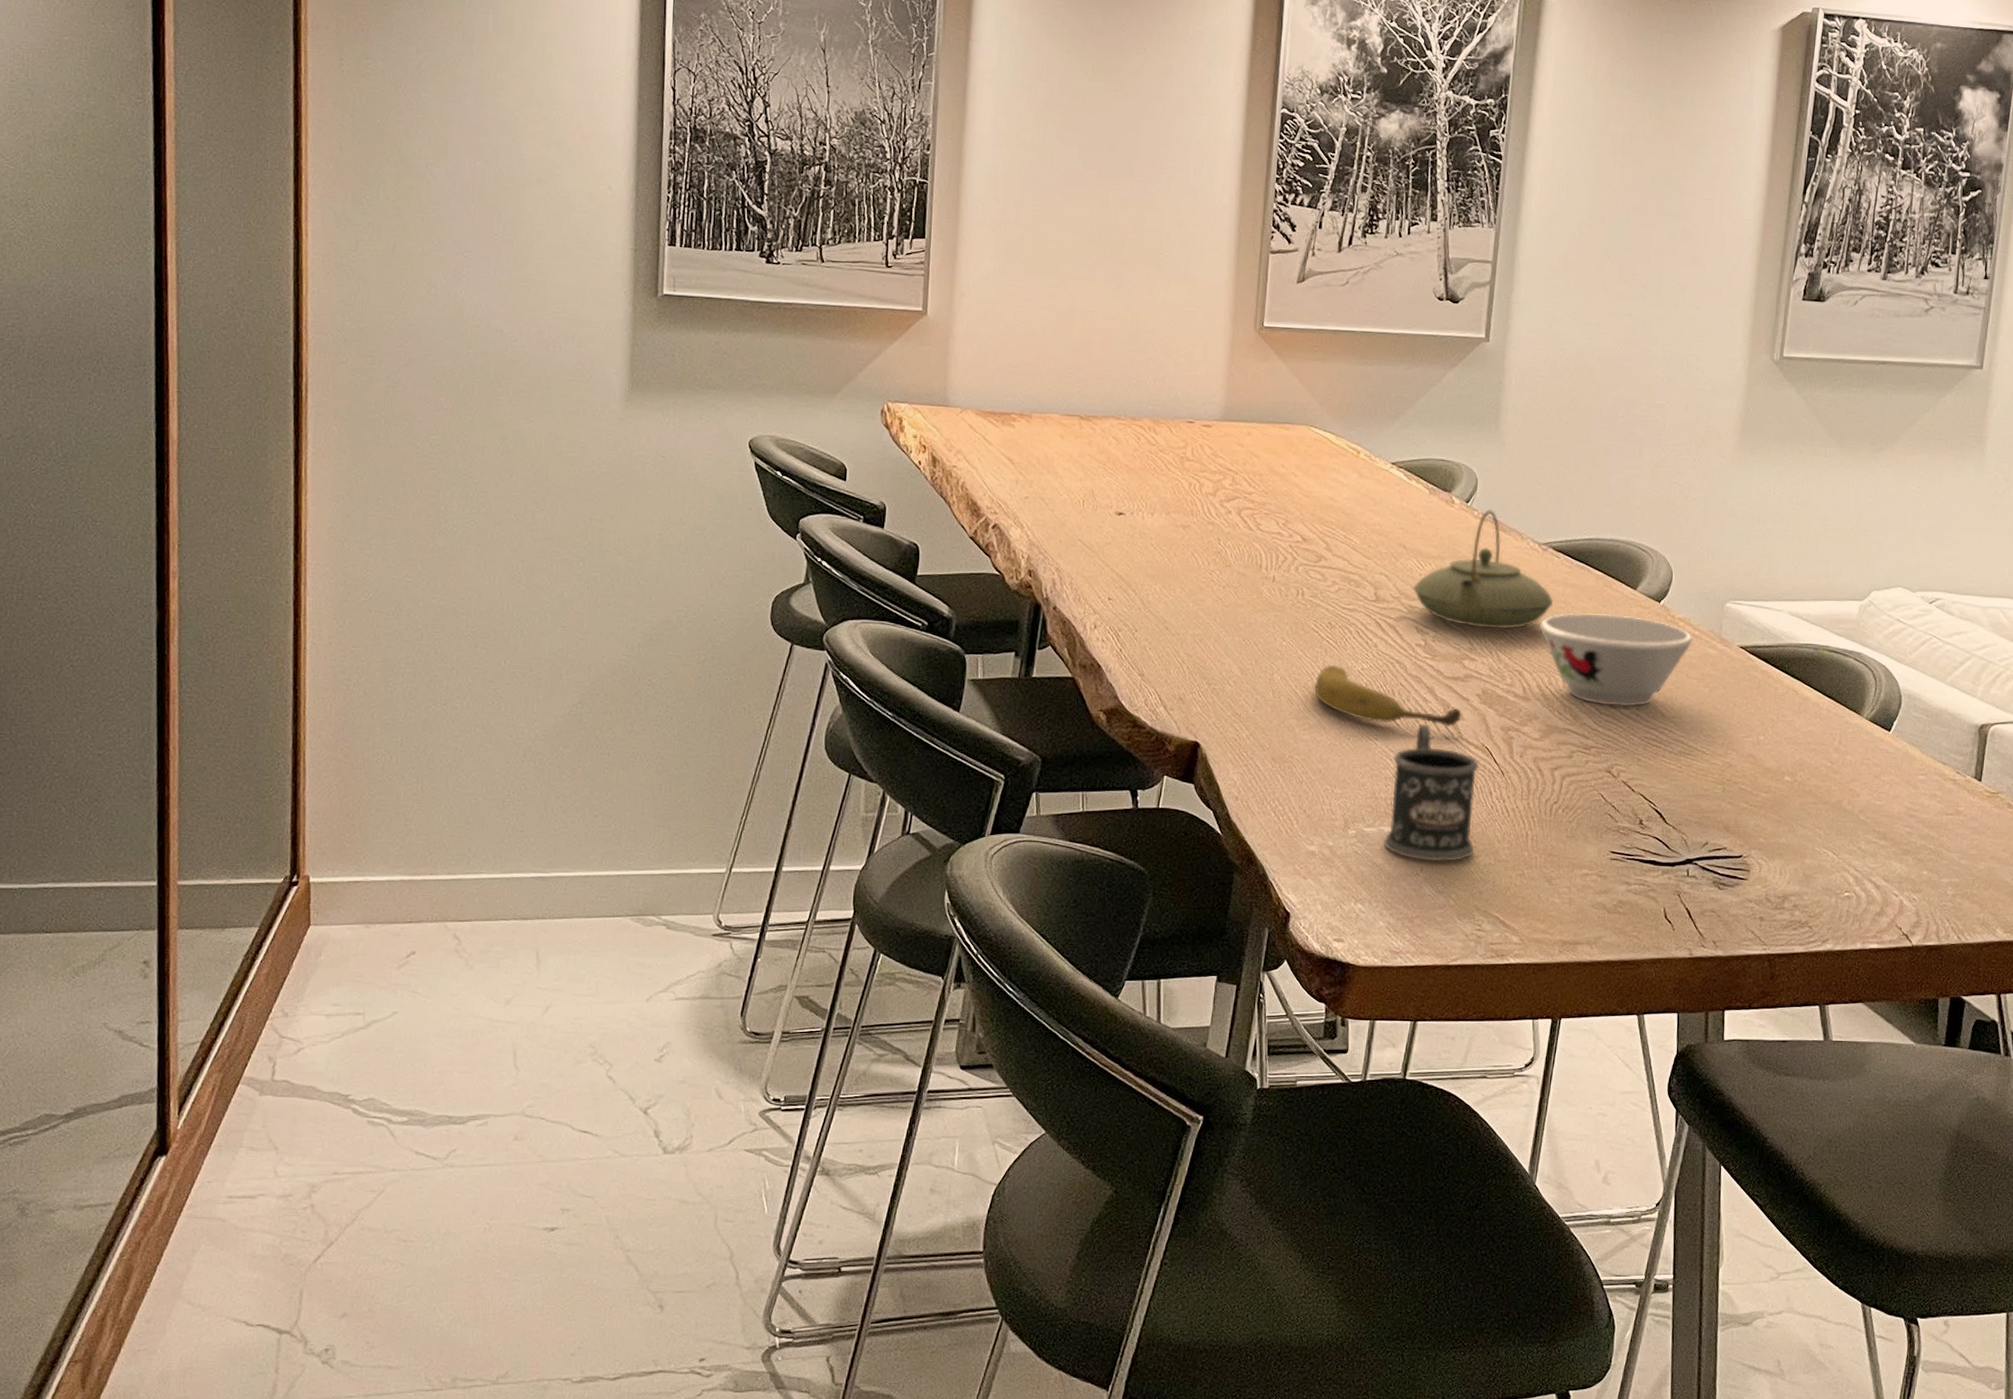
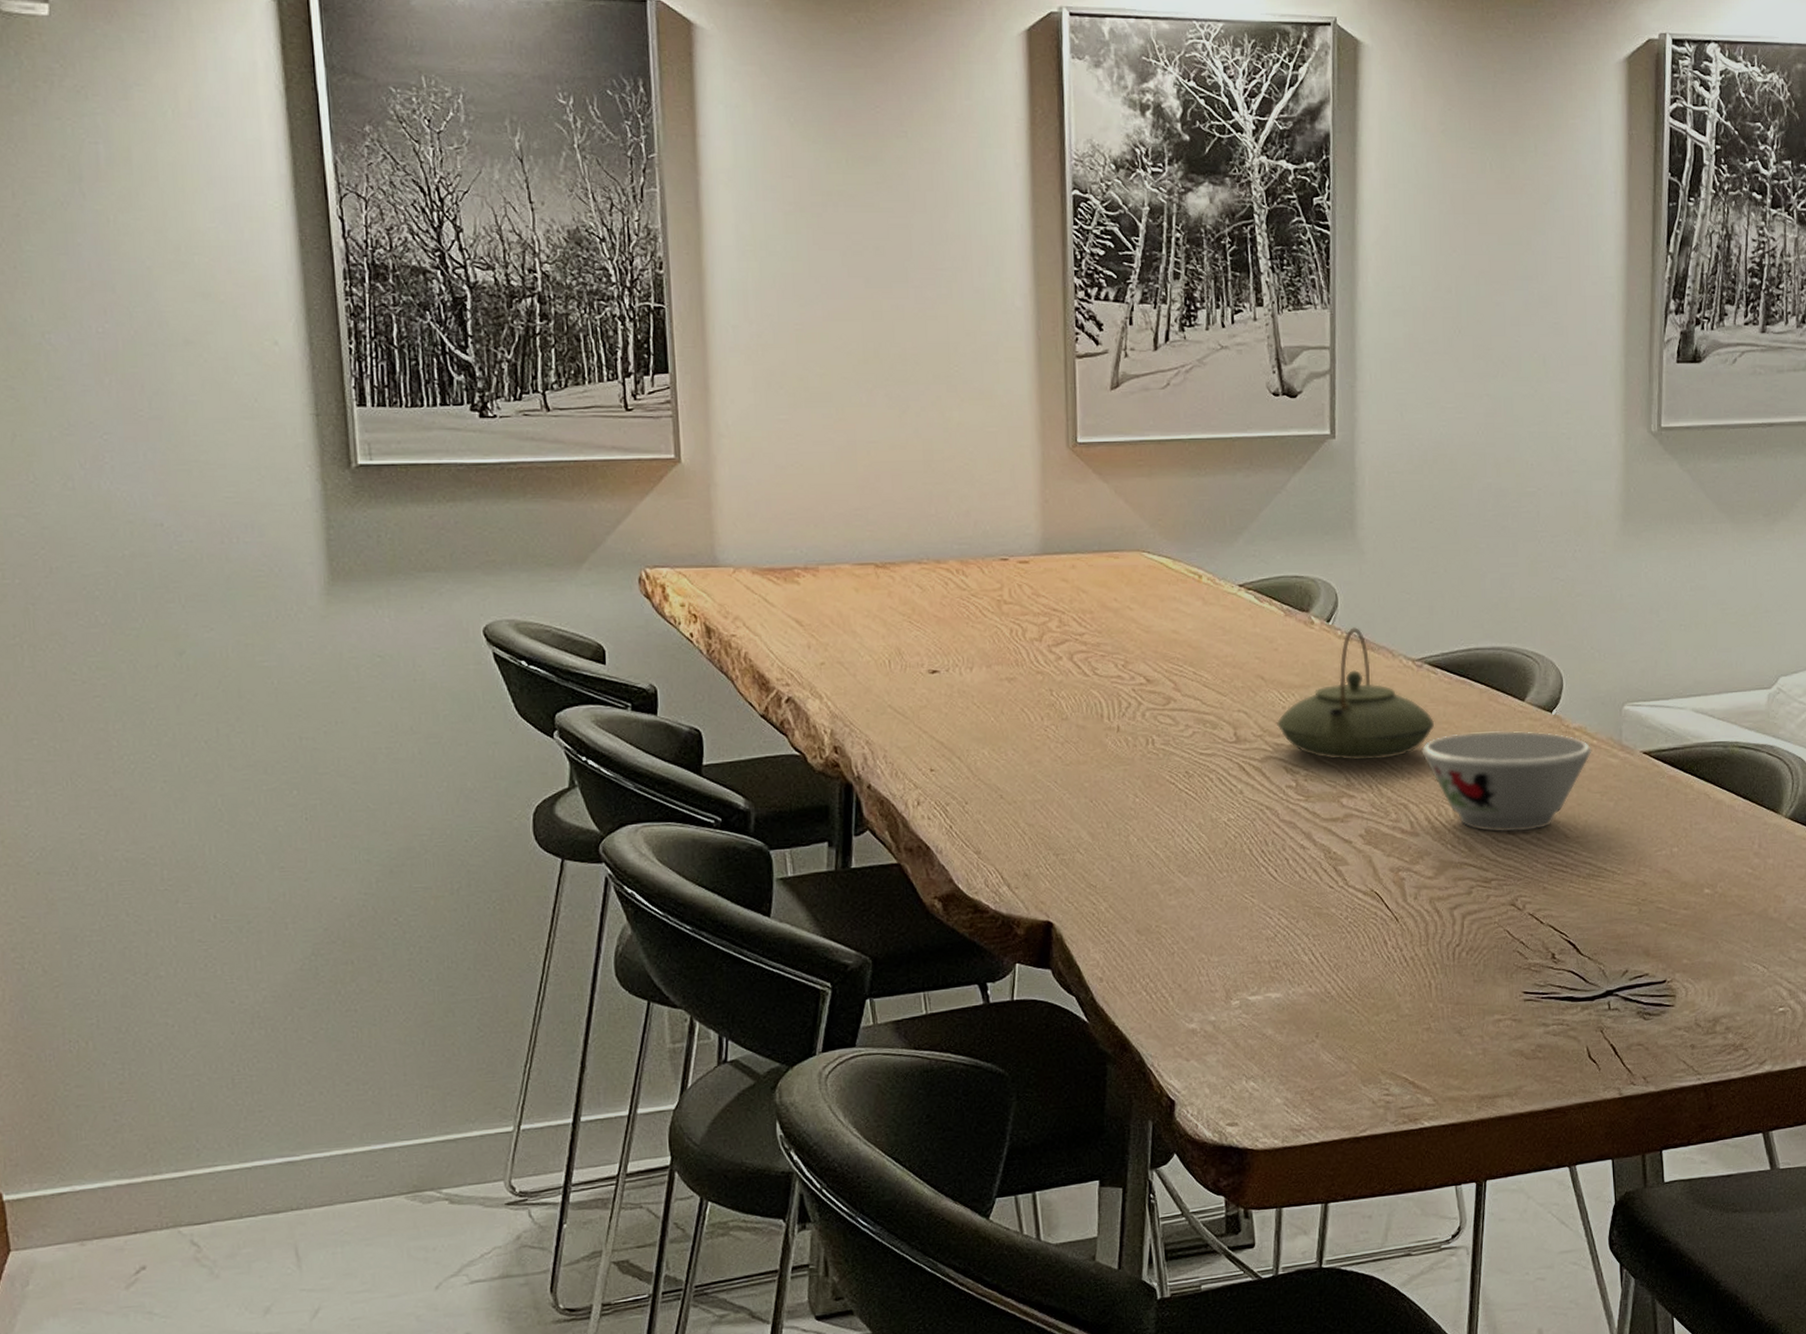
fruit: present [1313,664,1463,728] -> none [1176,818,1346,878]
mug: present [1383,724,1480,862] -> none [1271,873,1374,1026]

